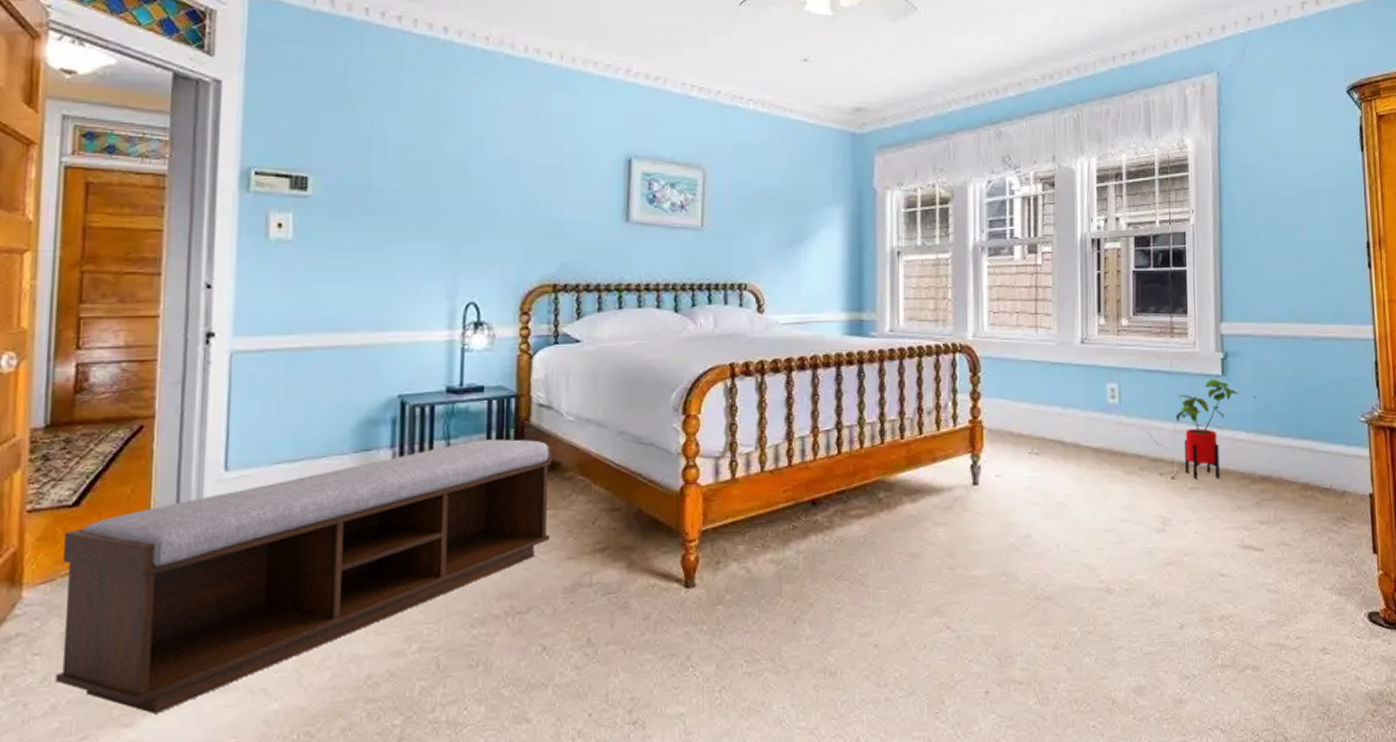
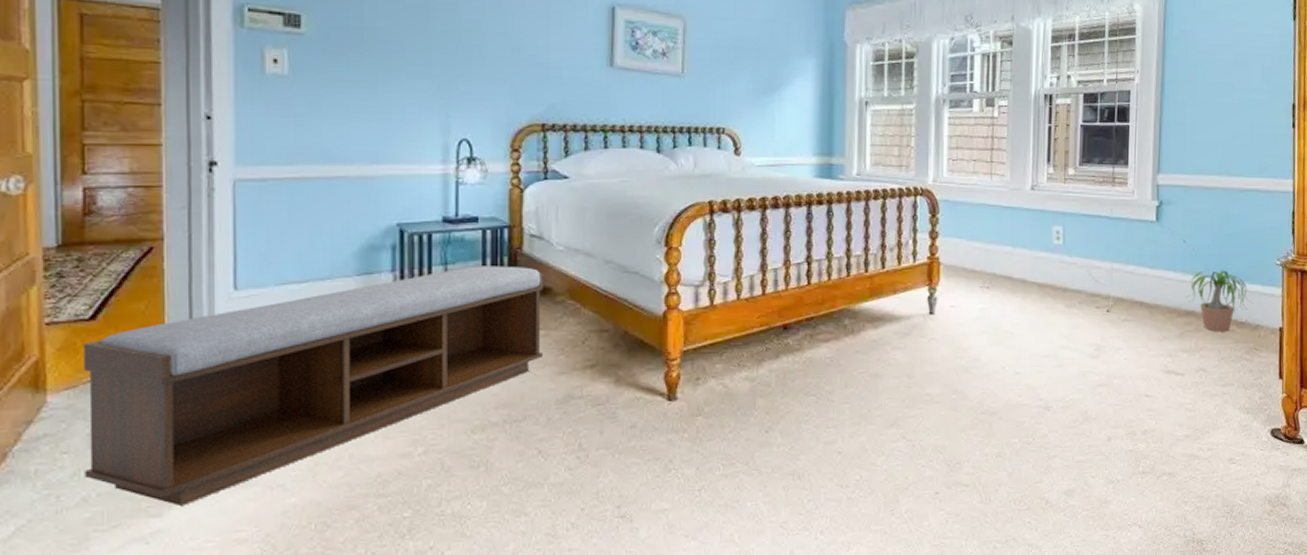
house plant: present [1175,378,1239,479] -> none [1112,224,1170,313]
potted plant: none [1259,429,1337,500] -> present [1185,270,1253,332]

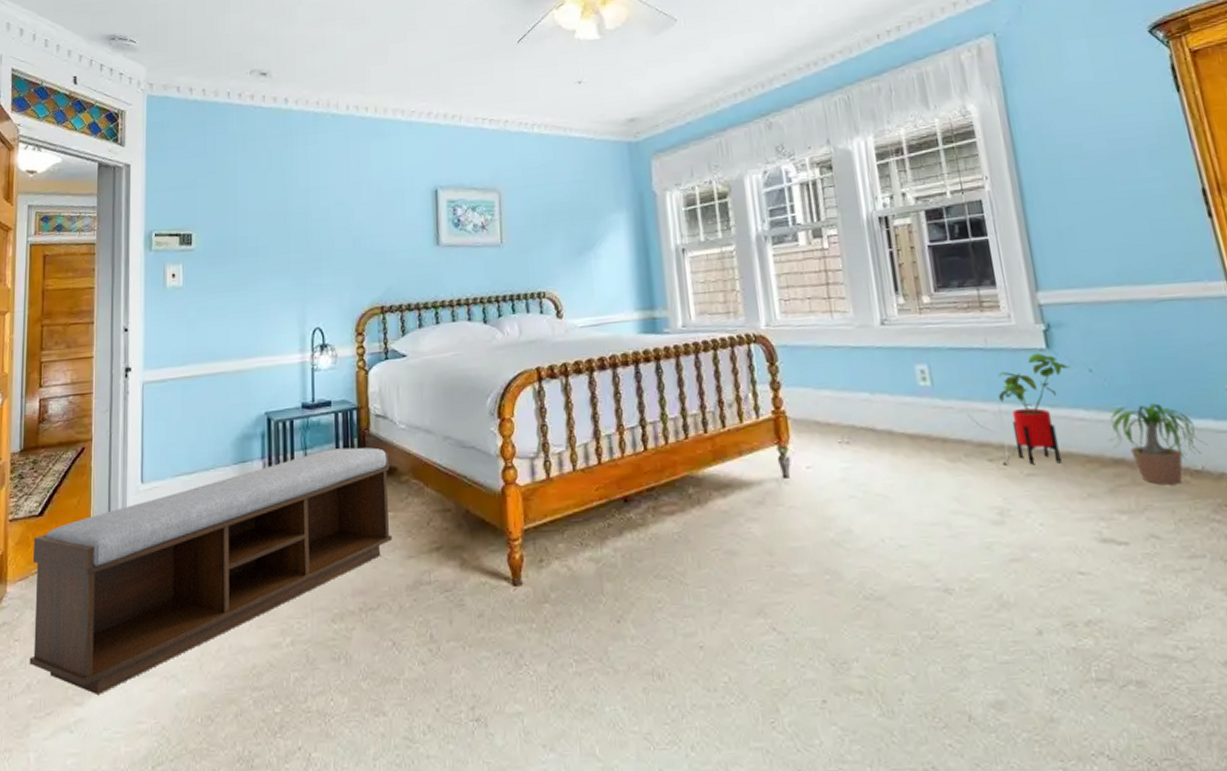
house plant: none [1112,224,1170,313] -> present [997,352,1070,464]

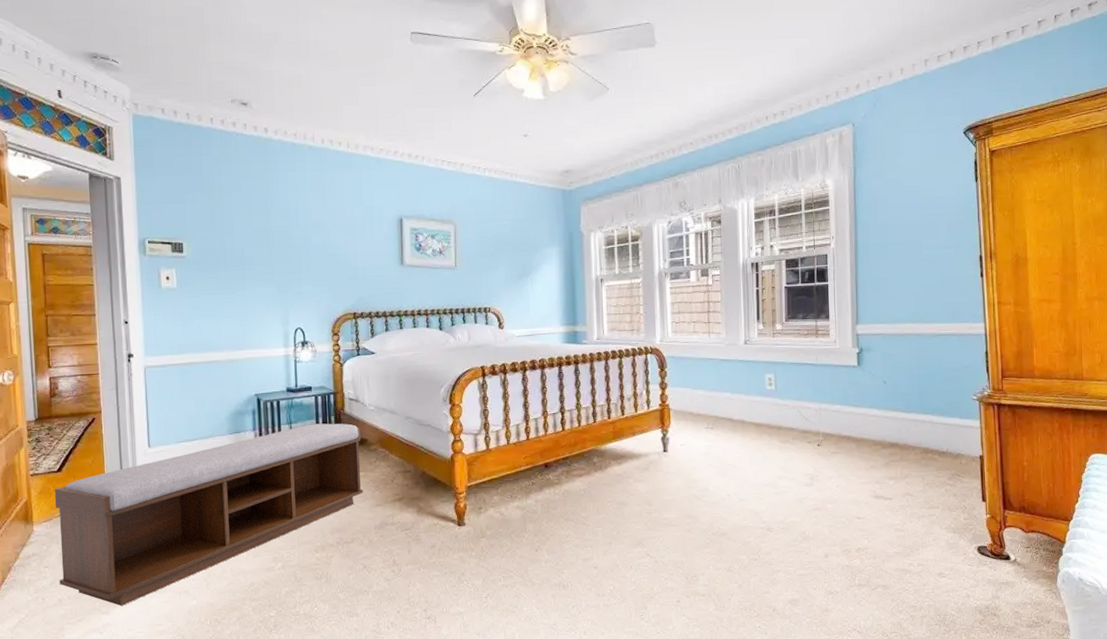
house plant: present [997,352,1070,464] -> none [820,368,872,446]
potted plant: present [1107,403,1207,485] -> none [889,406,953,461]

